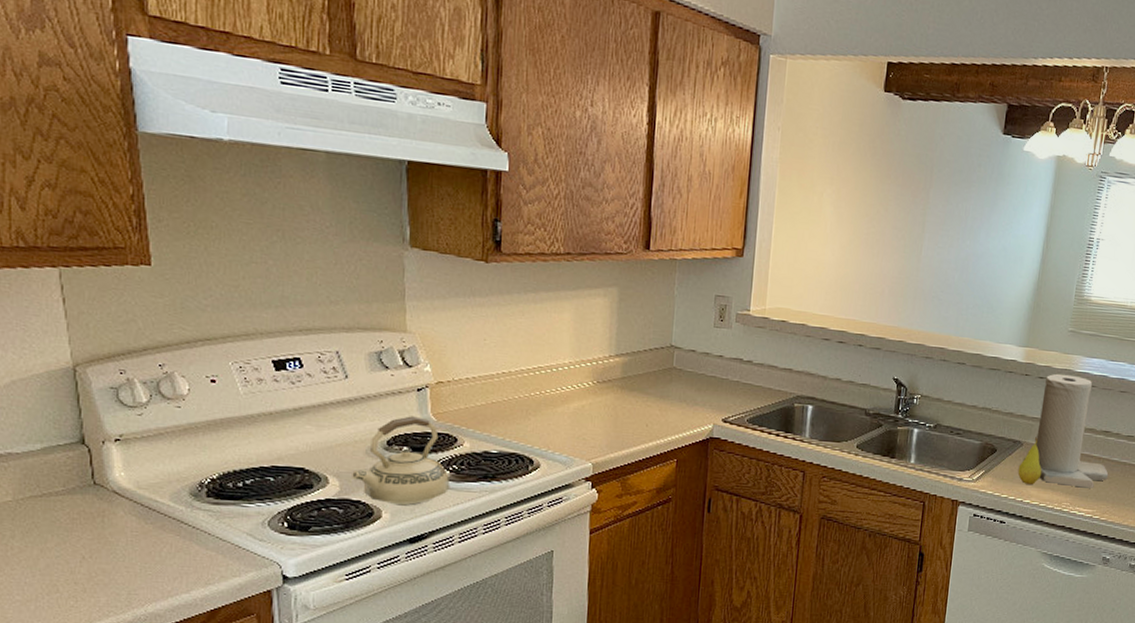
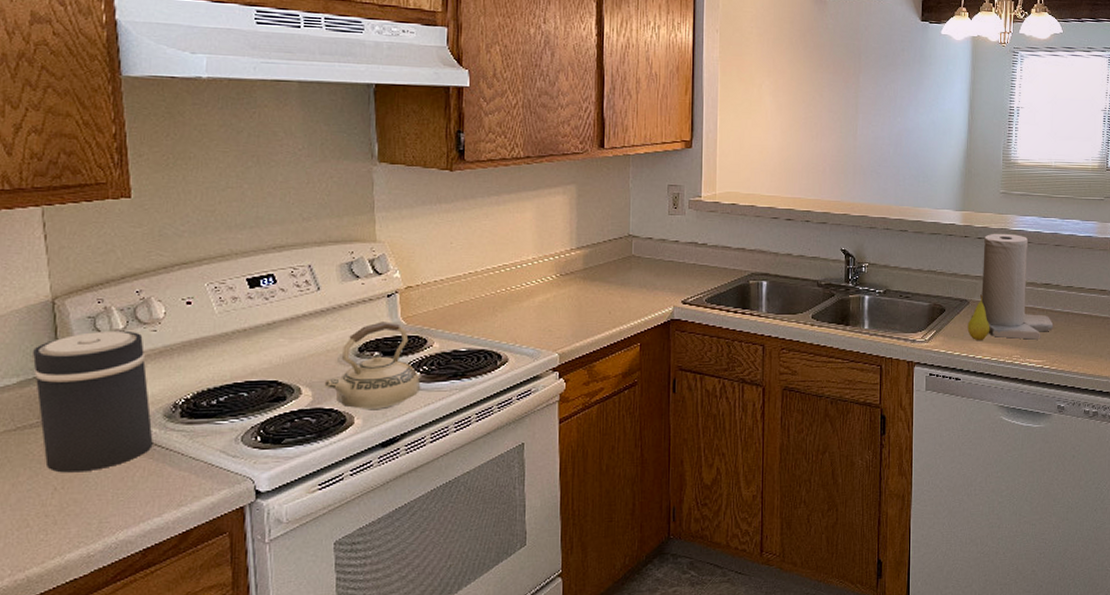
cylinder: none [56,403,180,543] -> present [33,330,153,473]

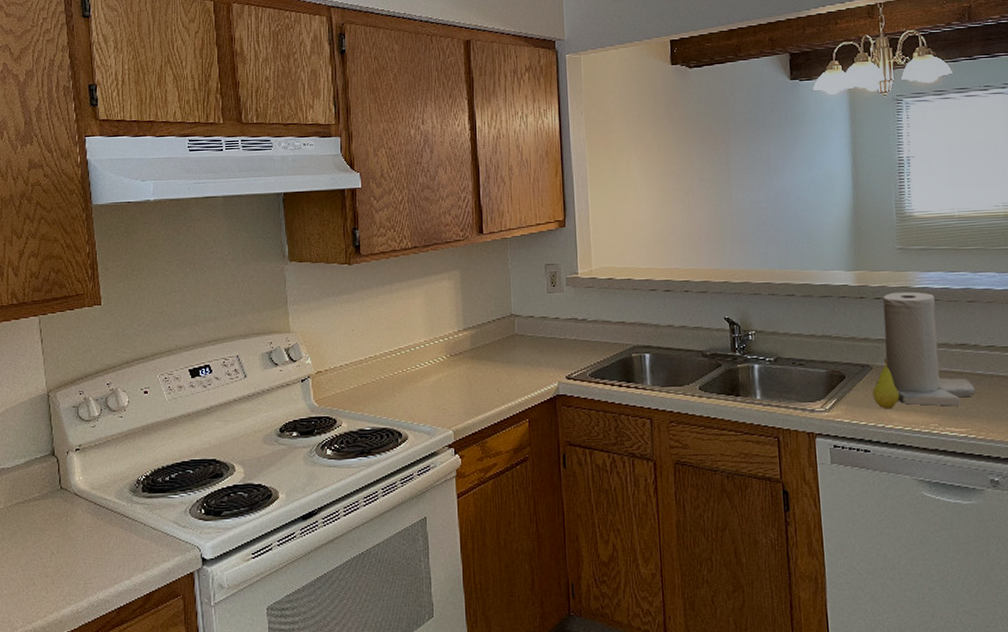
cylinder: present [33,330,153,473] -> none [35,417,122,539]
teakettle: present [324,322,421,411] -> none [253,404,334,486]

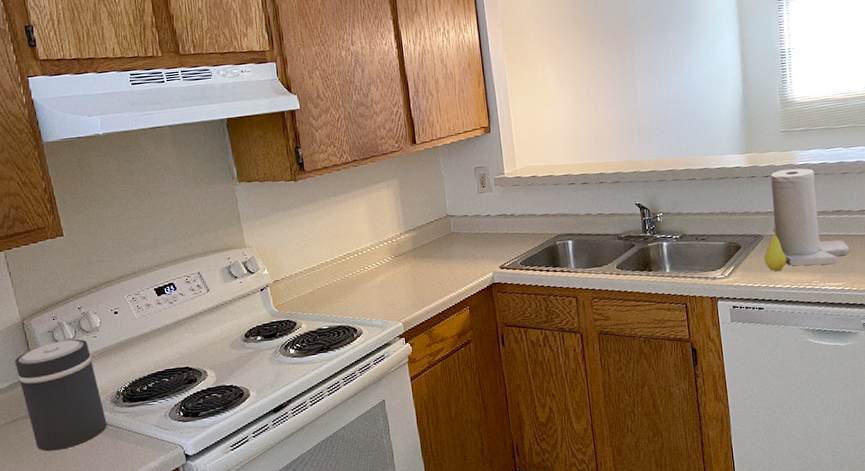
cylinder: none [35,417,122,539] -> present [15,339,107,451]

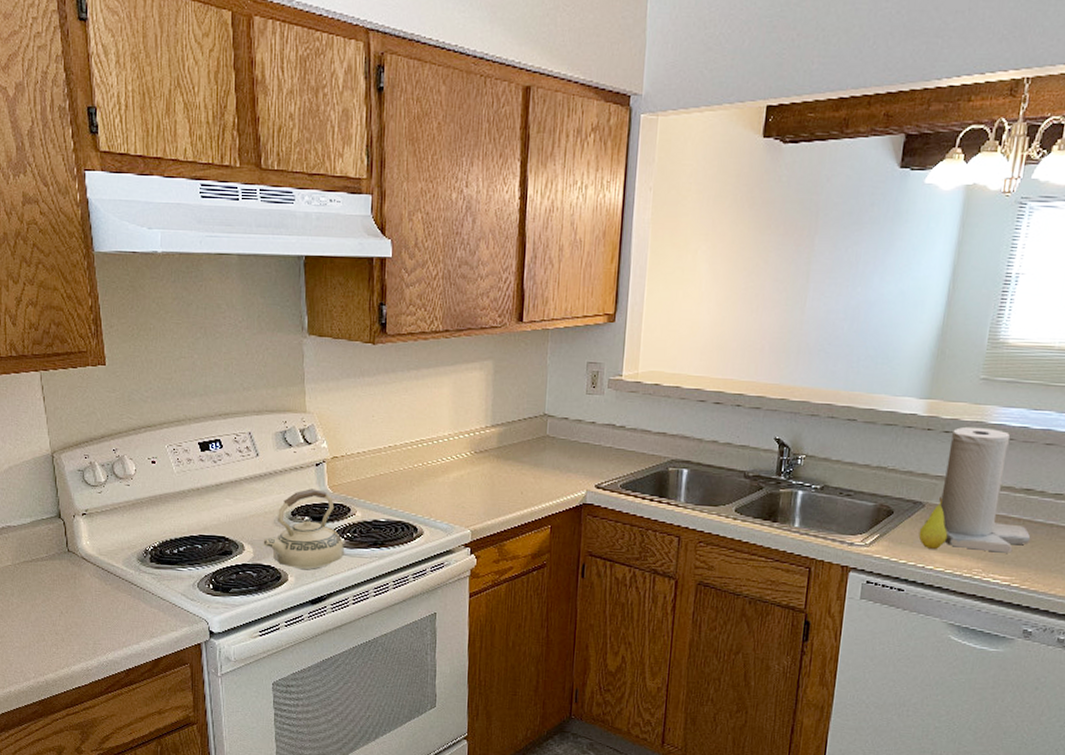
cylinder: present [15,339,107,451] -> none [40,483,130,601]
teakettle: none [223,311,297,384] -> present [263,489,345,571]

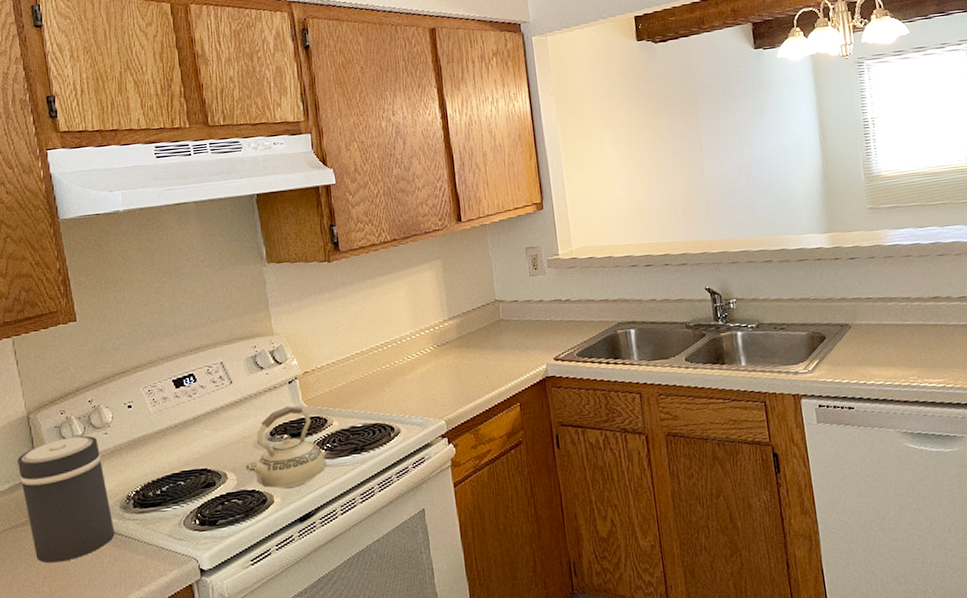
cylinder: none [40,483,130,601] -> present [17,435,115,563]
fruit: present [918,497,948,549] -> none [852,316,879,365]
paper towel: present [925,426,1031,553] -> none [855,249,951,360]

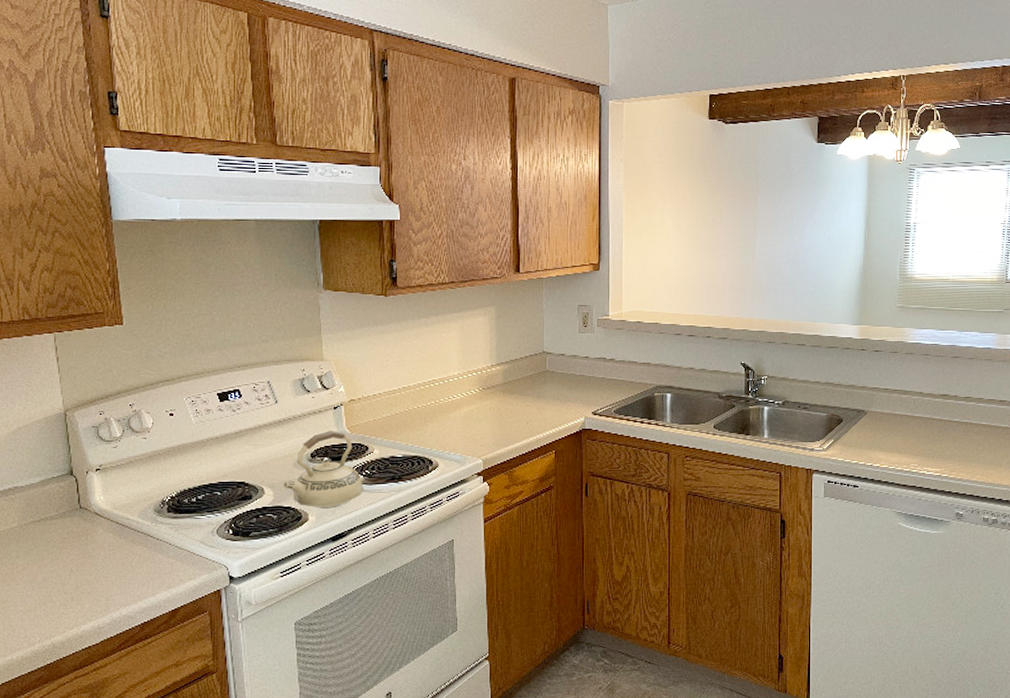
cylinder: present [17,435,115,563] -> none [51,438,146,558]

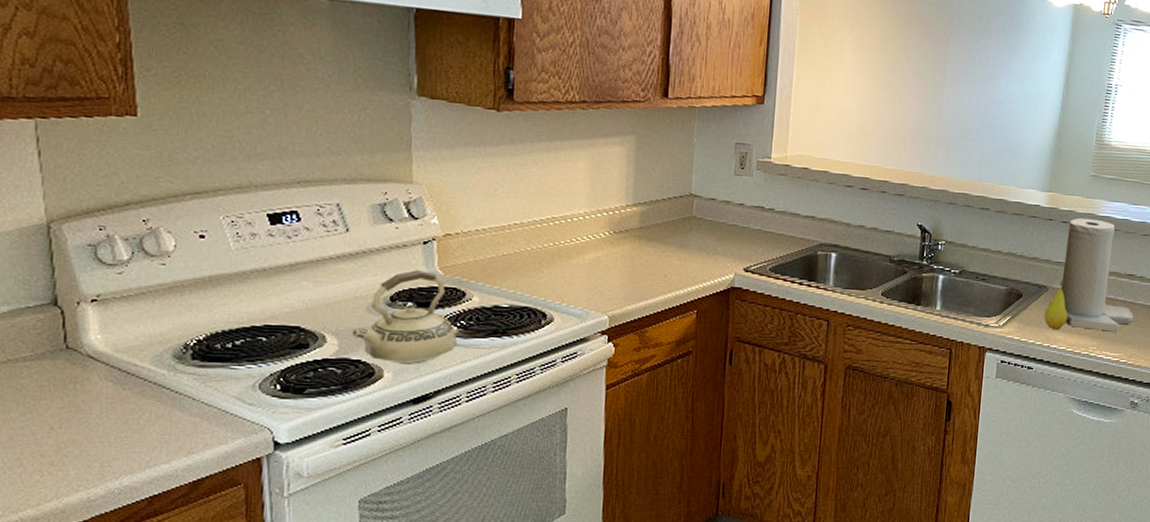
fruit: none [865,405,888,449] -> present [1044,281,1068,329]
paper towel: none [868,346,952,449] -> present [1049,217,1134,332]

